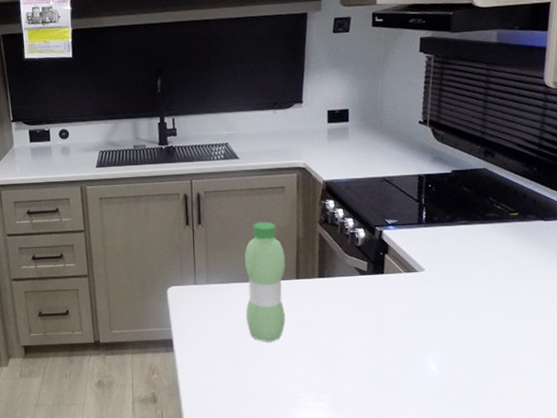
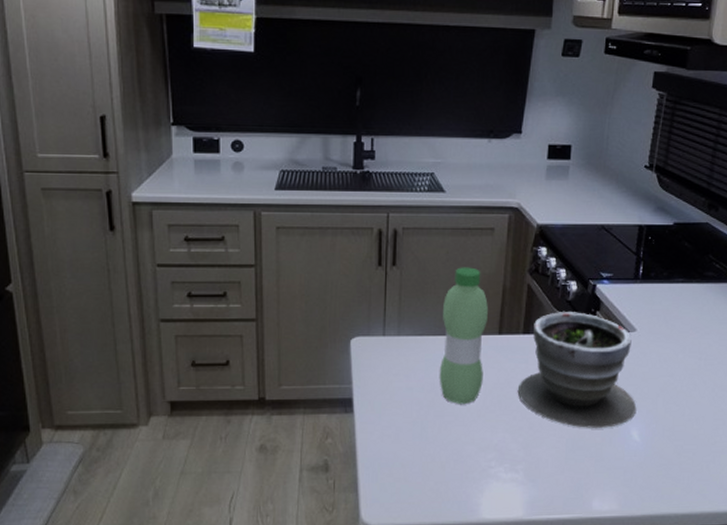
planter: none [317,256,431,361] -> present [517,312,637,429]

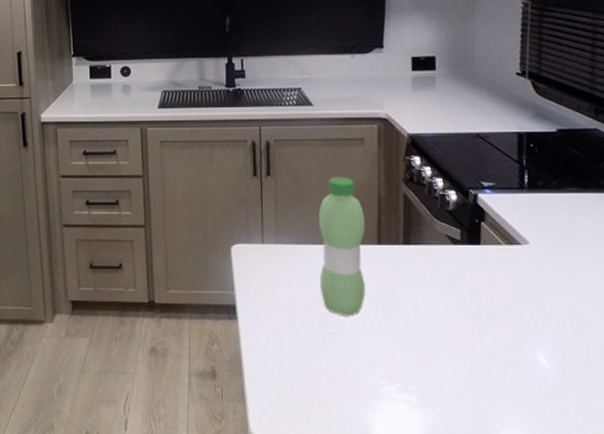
planter: present [517,312,637,429] -> none [403,222,541,351]

